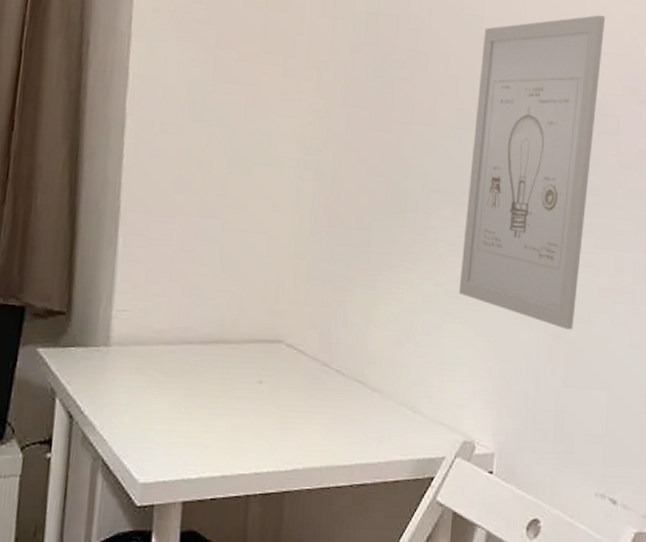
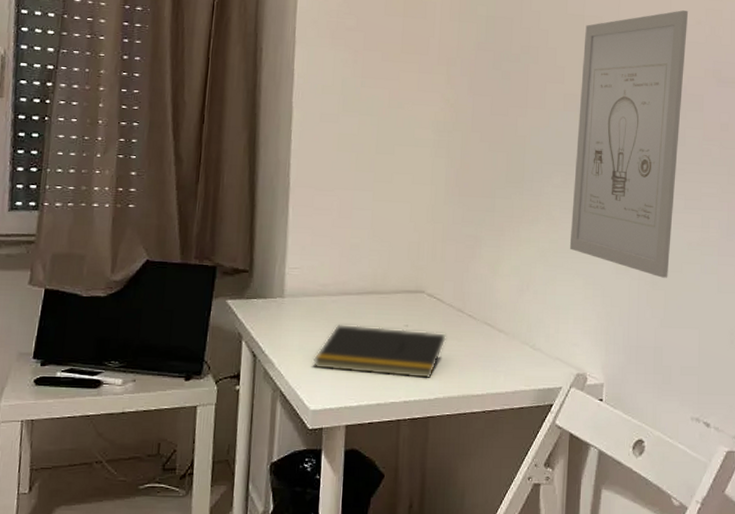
notepad: none [143,378,308,447] -> present [312,323,446,379]

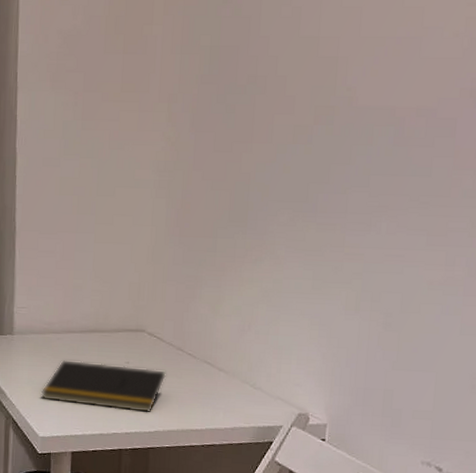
wall art: present [569,10,689,278] -> none [294,22,444,319]

